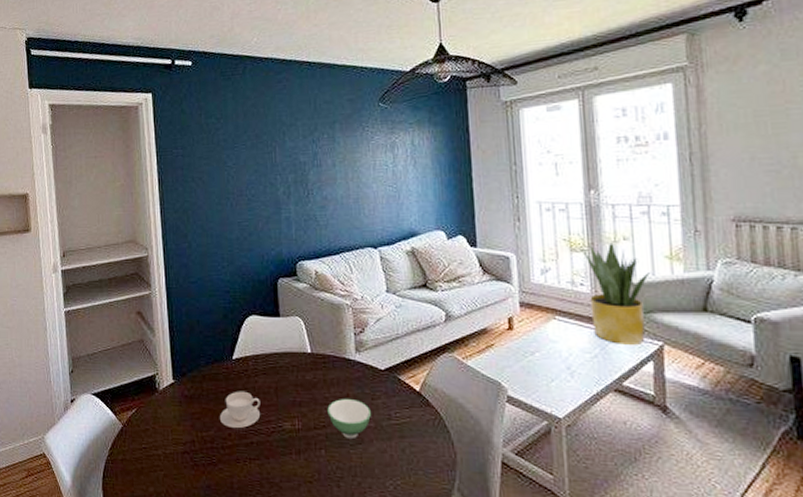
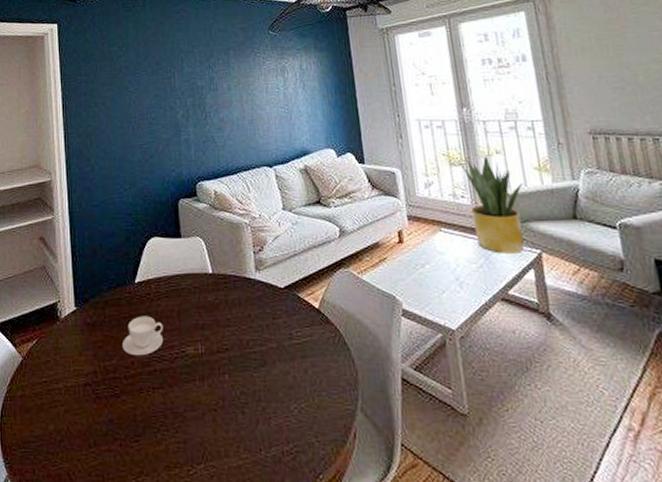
bowl: present [327,398,372,438] -> none [229,318,274,361]

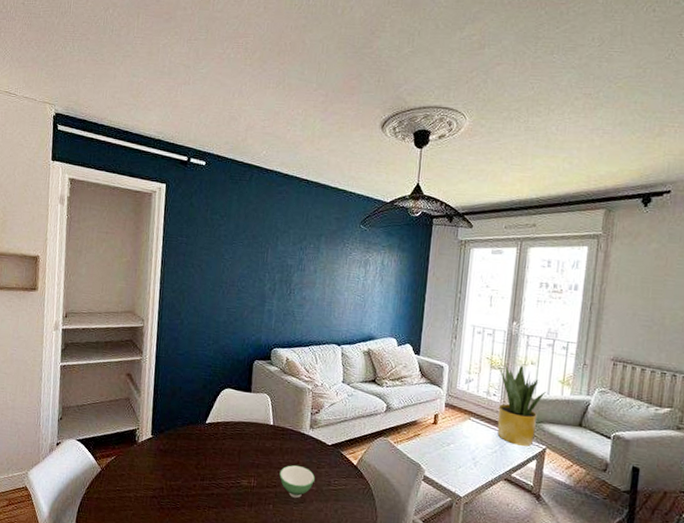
teacup: present [123,316,164,356] -> none [188,450,225,481]
bowl: none [229,318,274,361] -> present [279,465,316,498]

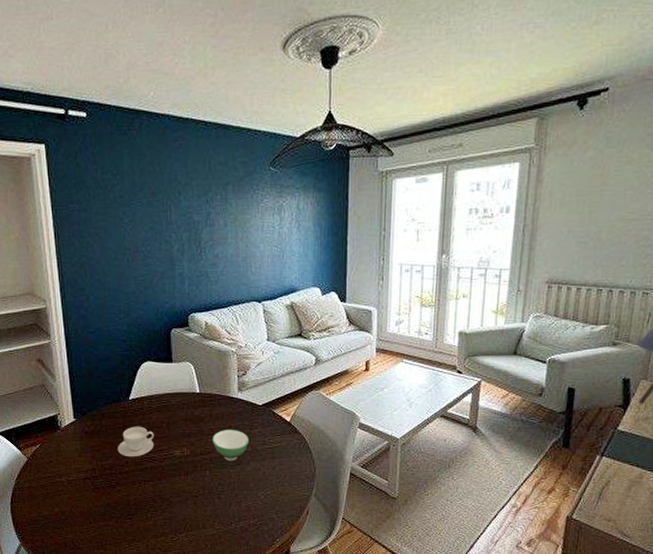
teacup: none [188,450,225,481] -> present [118,426,154,457]
planter: present [497,363,547,446] -> none [430,298,480,381]

